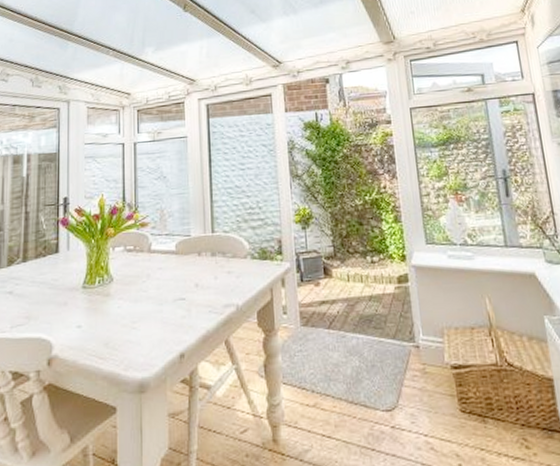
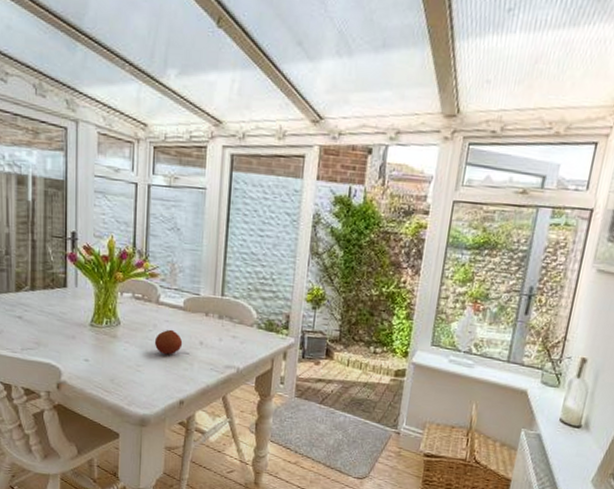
fruit: none [148,276,178,305] -> present [154,329,183,355]

